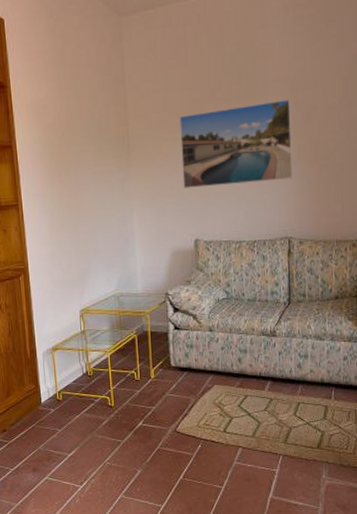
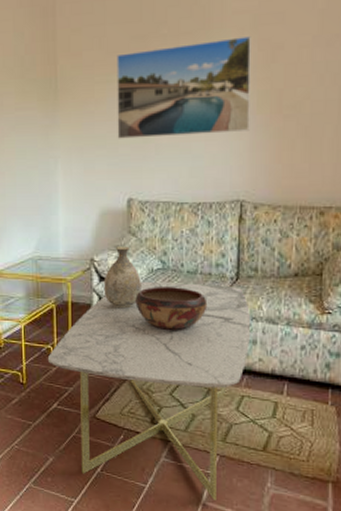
coffee table: none [132,309,303,494] -> present [47,281,251,500]
vase: none [177,281,210,335] -> present [103,246,141,309]
decorative bowl: none [205,313,266,352] -> present [135,287,208,331]

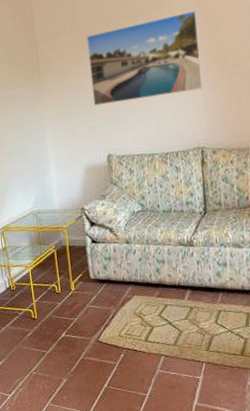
coffee table: present [47,281,251,500] -> none [53,219,221,401]
vase: present [103,246,141,309] -> none [94,195,126,248]
decorative bowl: present [135,287,208,331] -> none [122,224,183,263]

